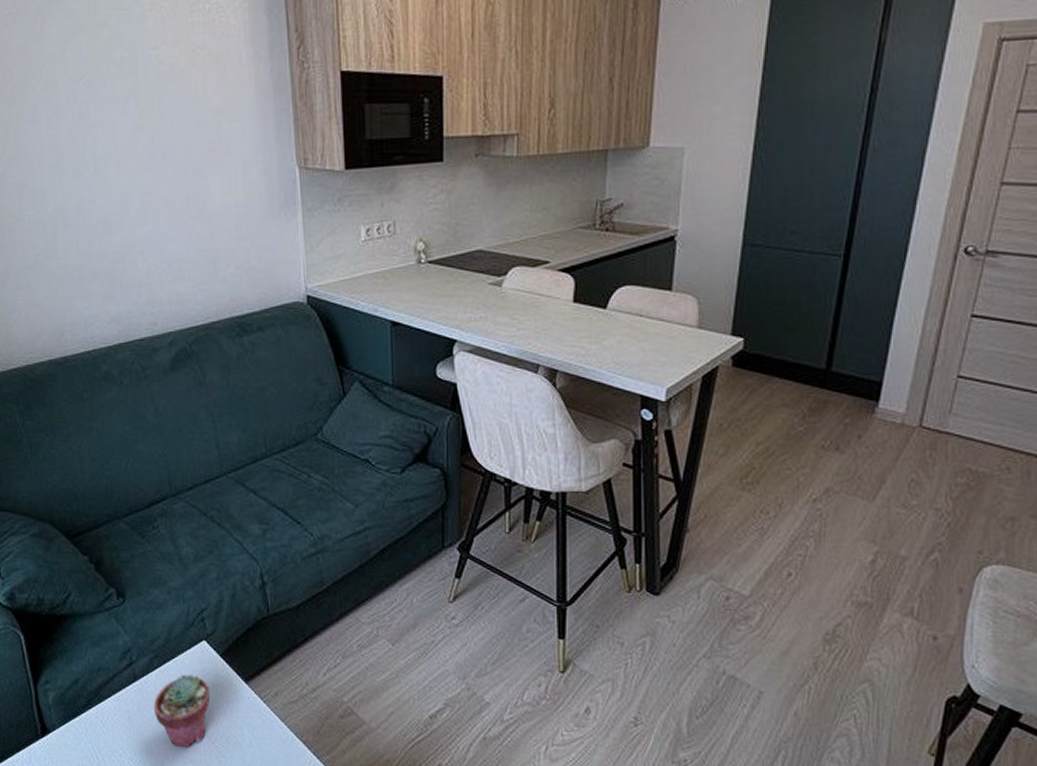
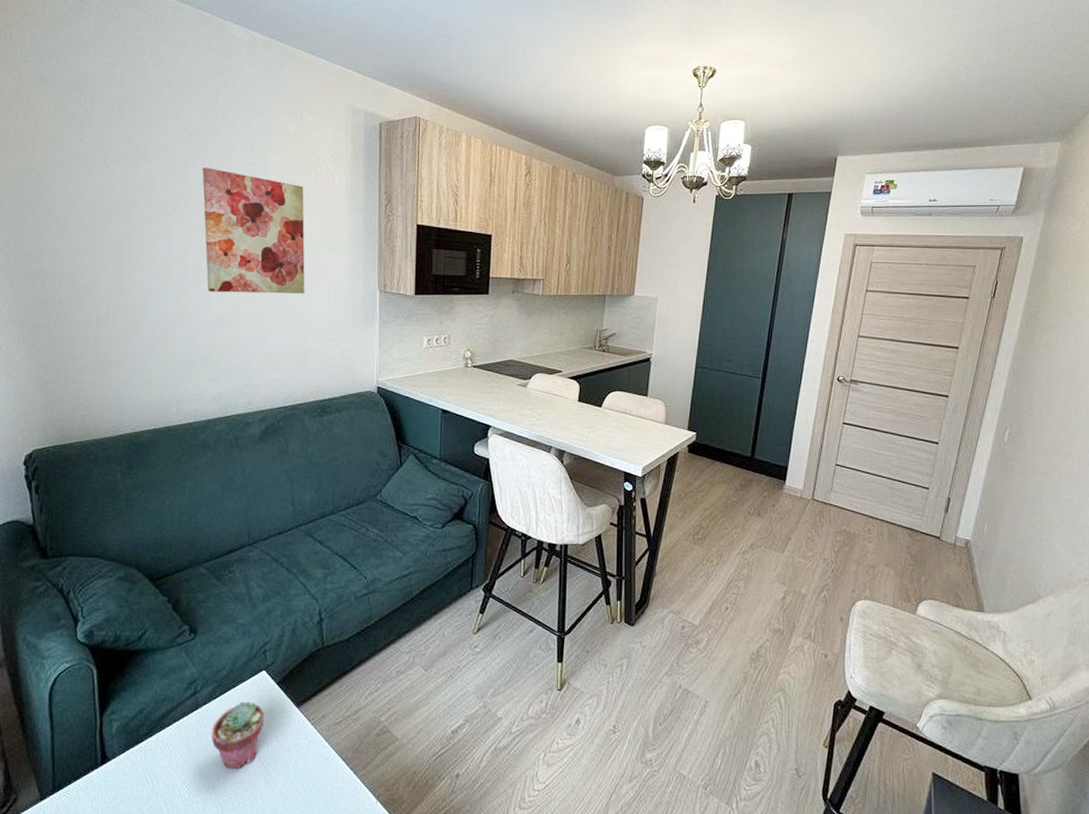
wall art: none [64,19,206,185] -> present [202,167,305,295]

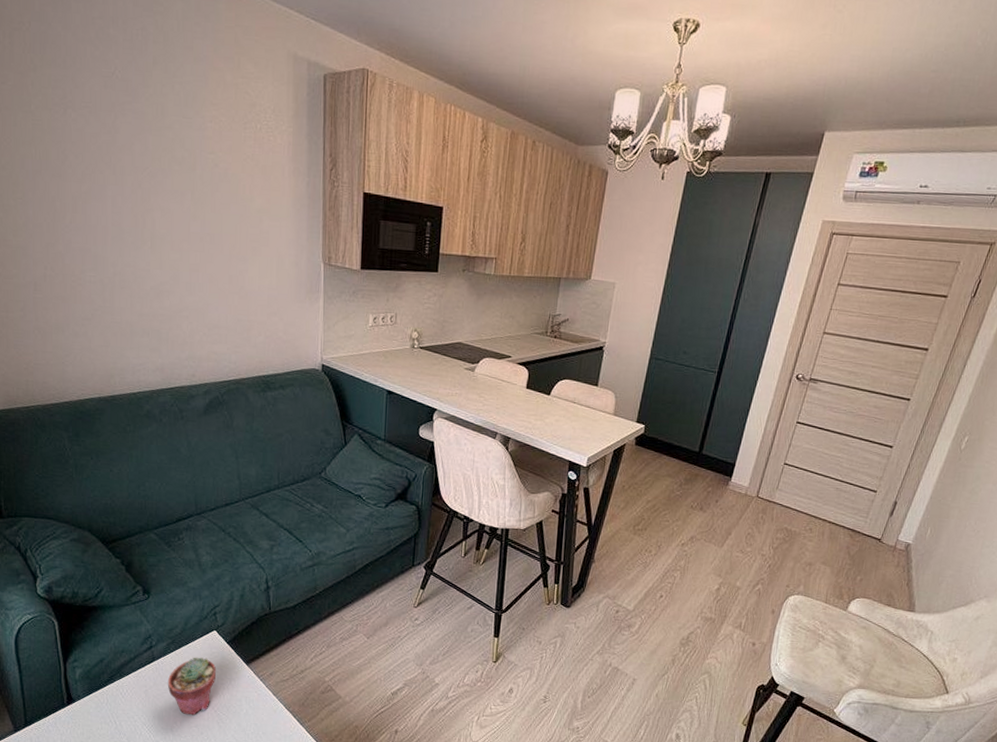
wall art: present [202,167,305,295] -> none [134,119,247,264]

